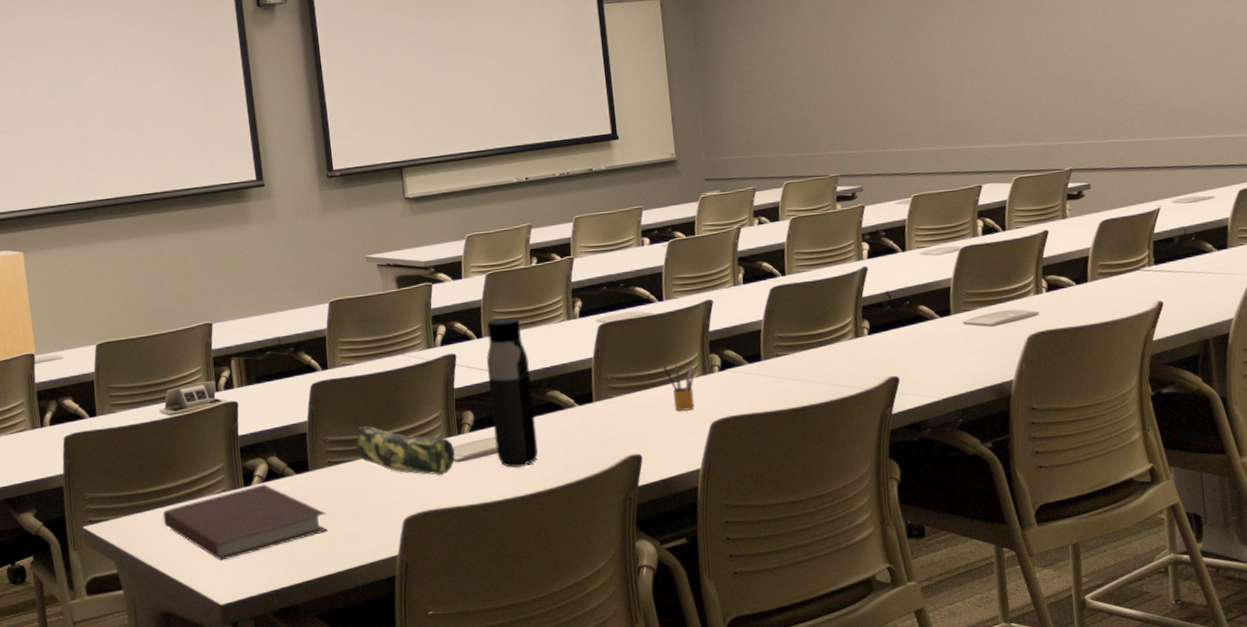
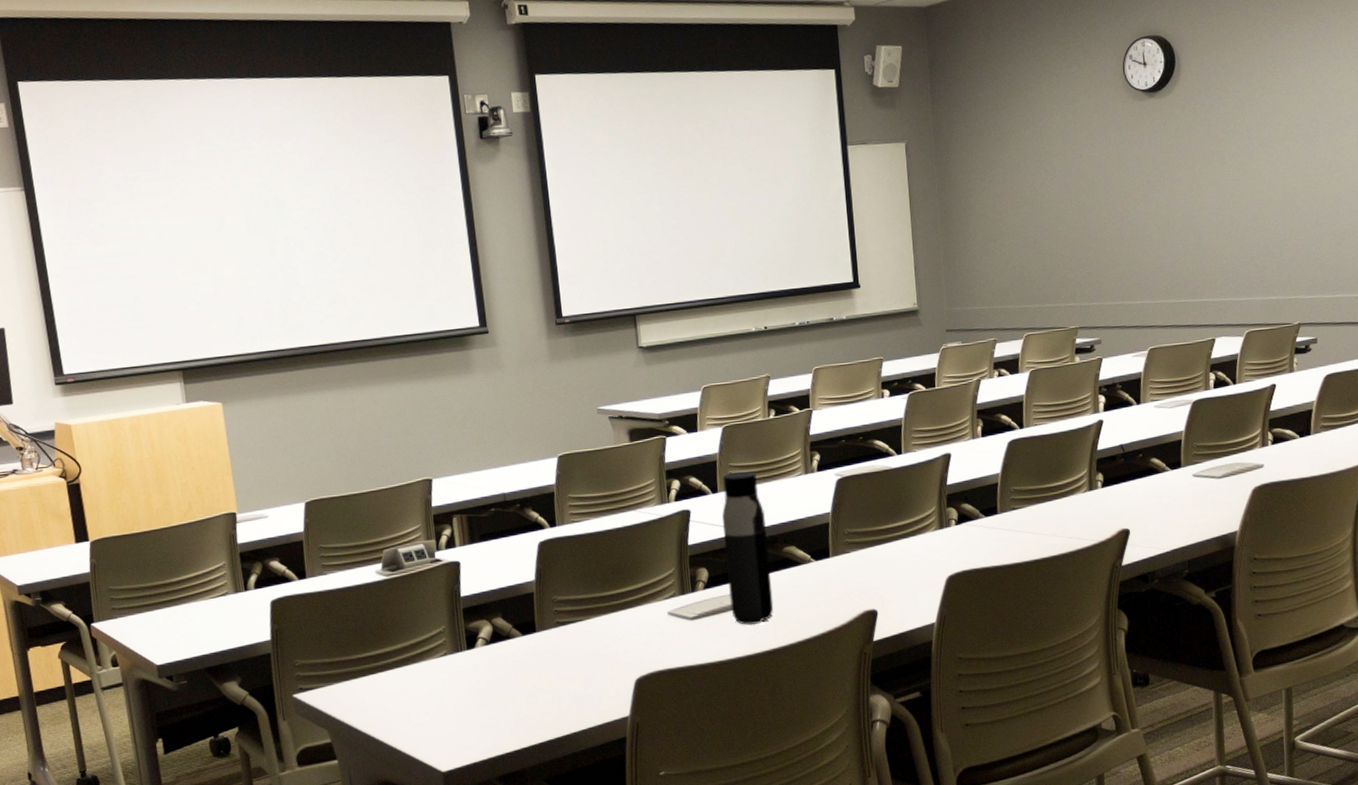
notebook: present [162,484,328,561] -> none [379,646,556,727]
pencil case: present [356,426,455,475] -> none [585,585,689,634]
pencil box: present [662,363,695,411] -> none [899,517,932,565]

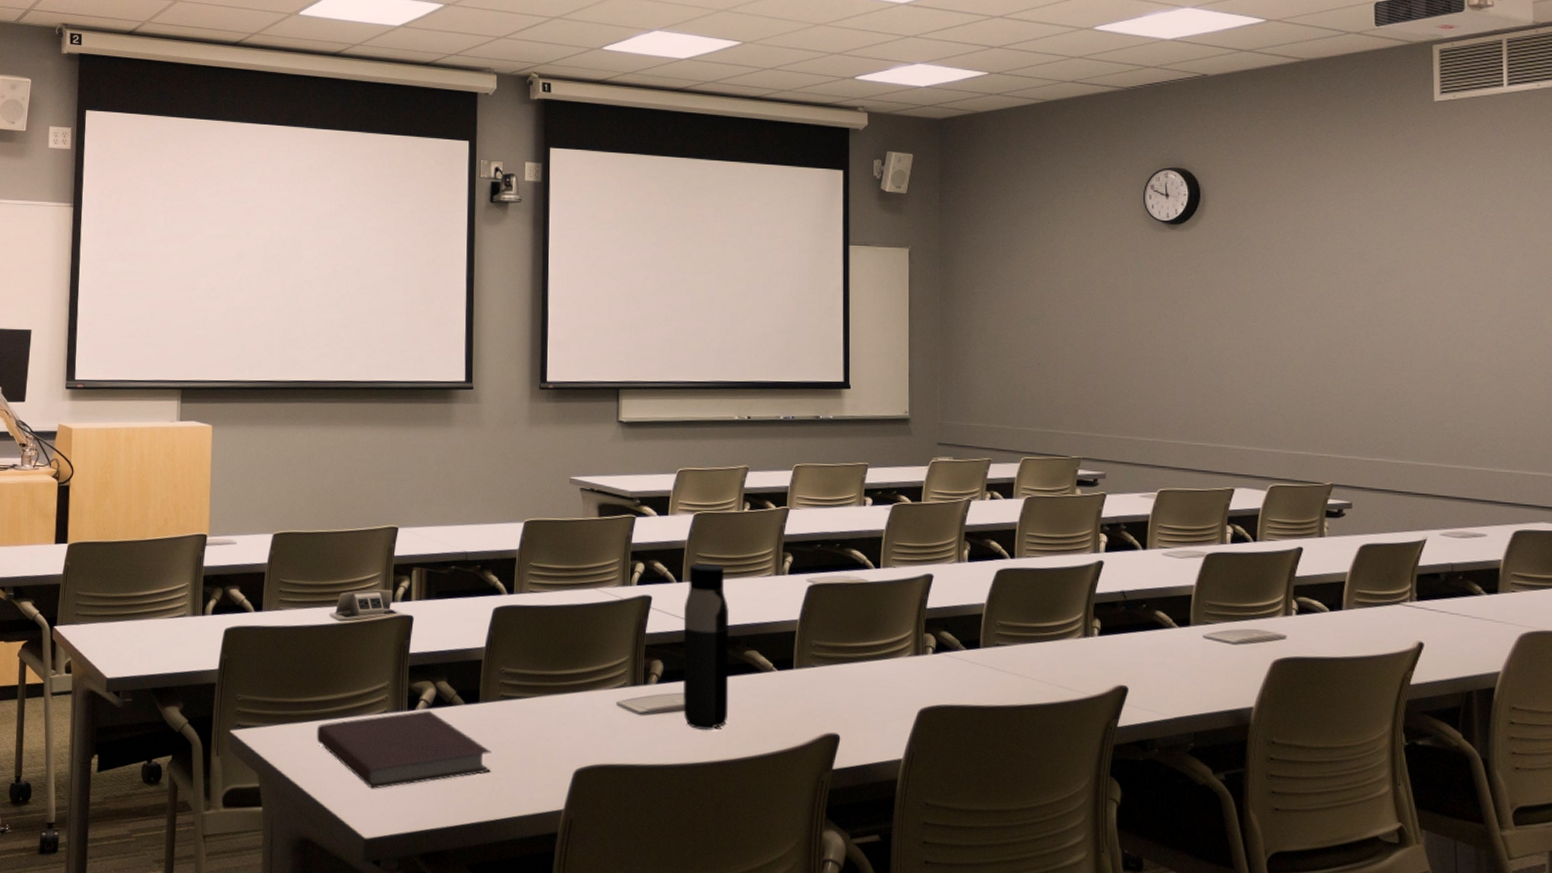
notebook: none [379,646,556,727] -> present [316,710,491,789]

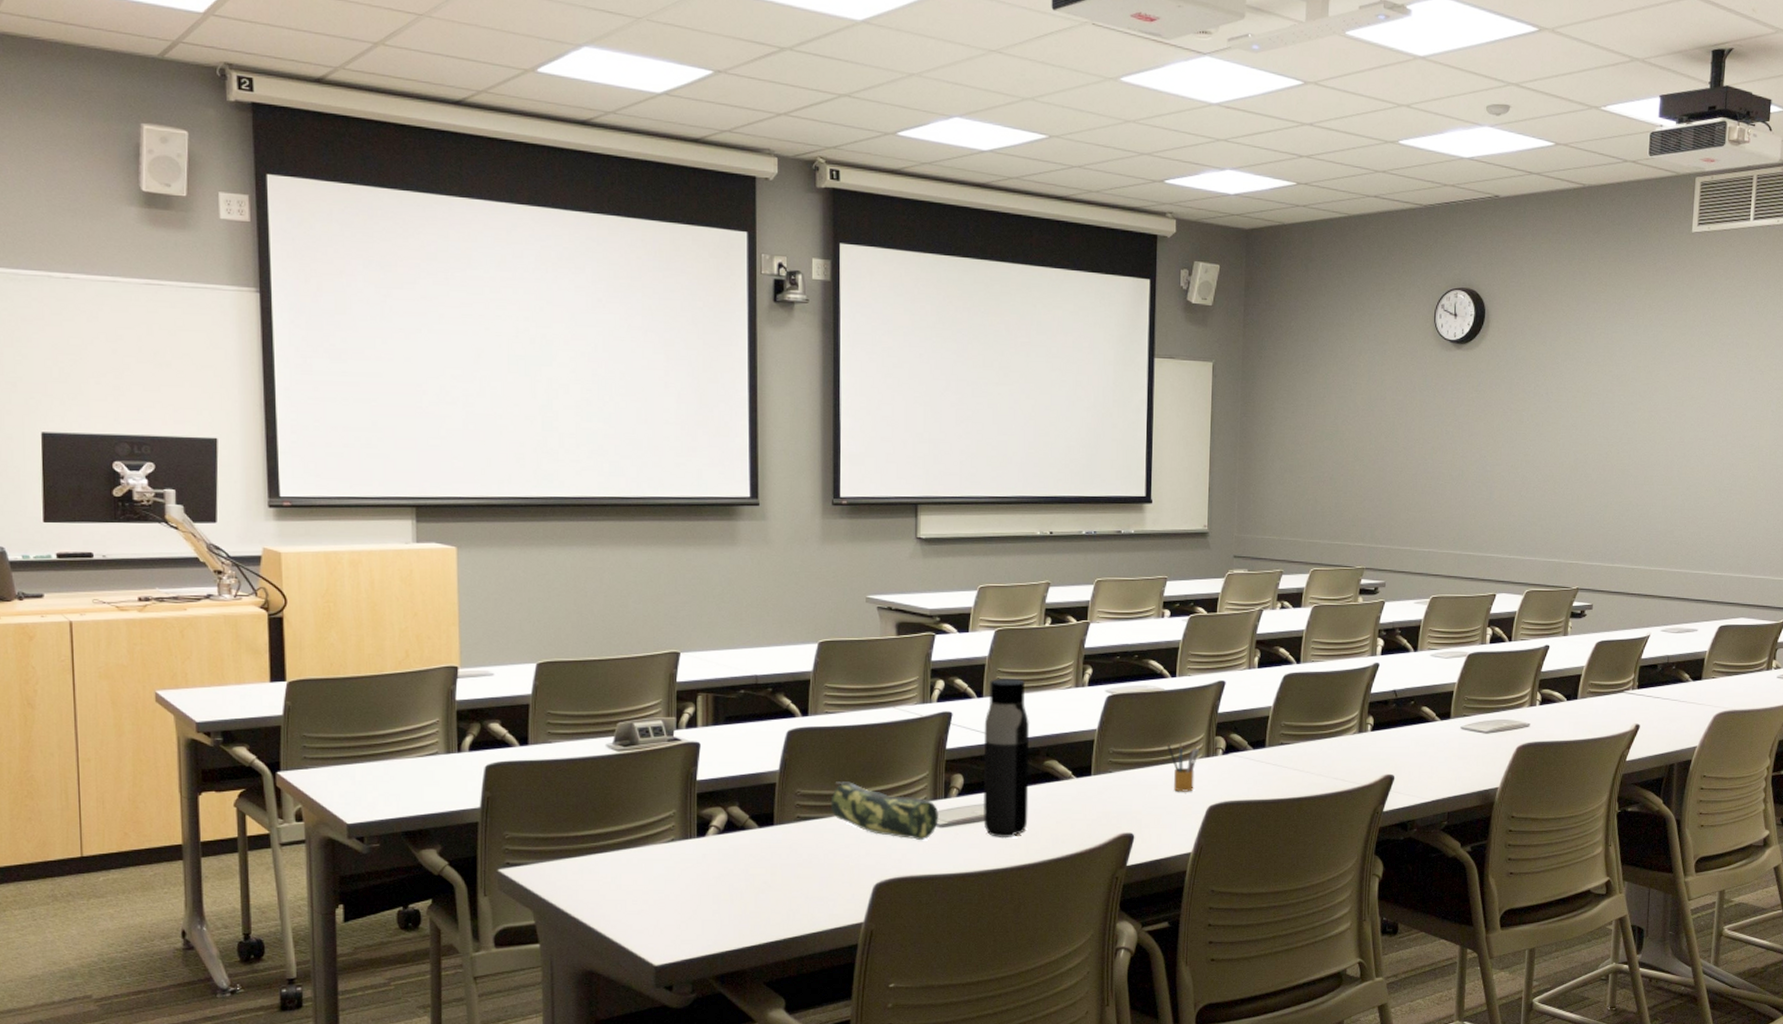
notebook: present [316,710,491,789] -> none [597,836,788,917]
pencil case: none [533,662,638,727] -> present [830,782,939,840]
pencil box: none [872,637,907,693] -> present [1166,742,1199,792]

